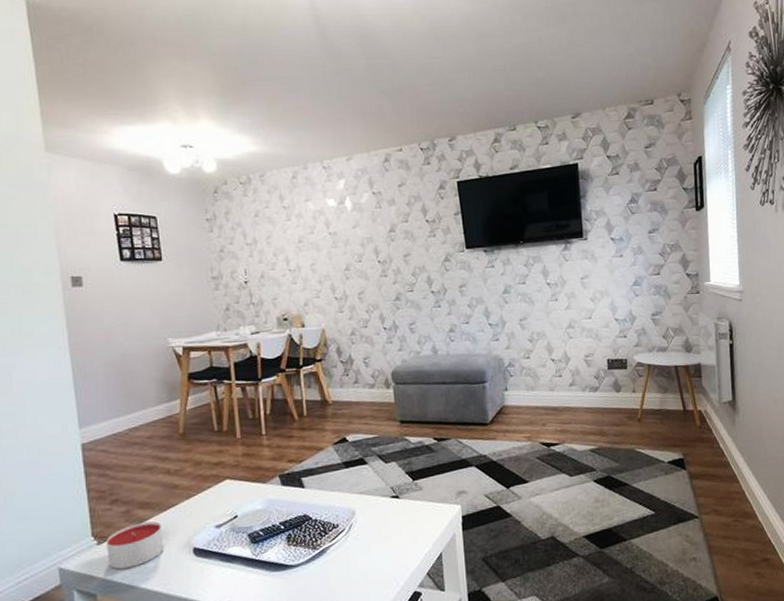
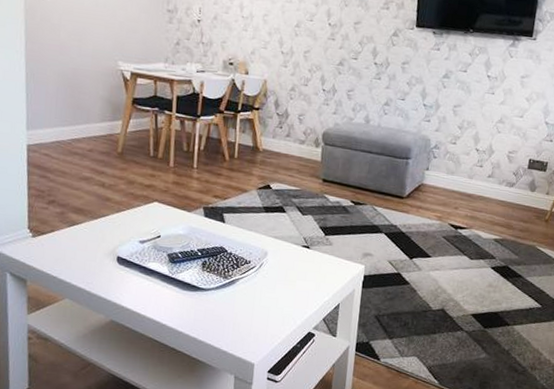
candle: present [105,521,164,570] -> none [39,225,92,263]

